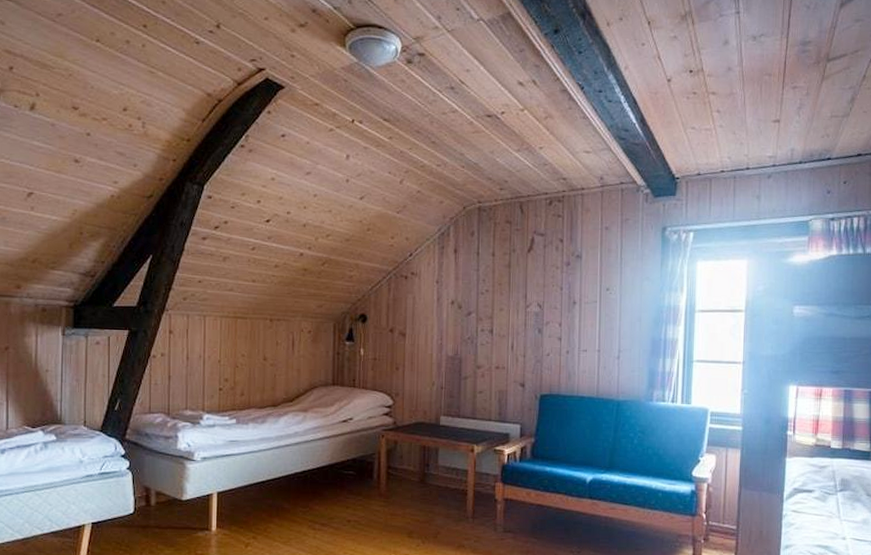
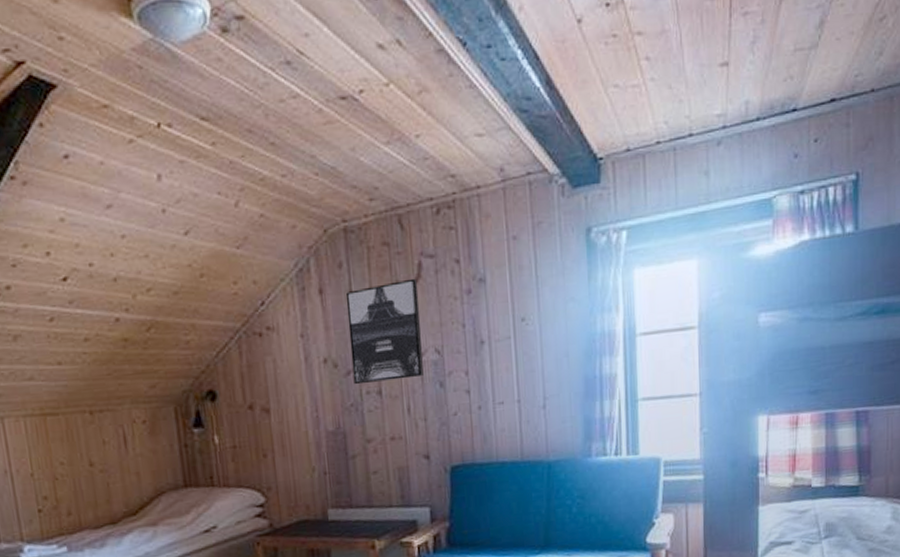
wall art: none [472,249,530,324] -> present [345,278,424,385]

